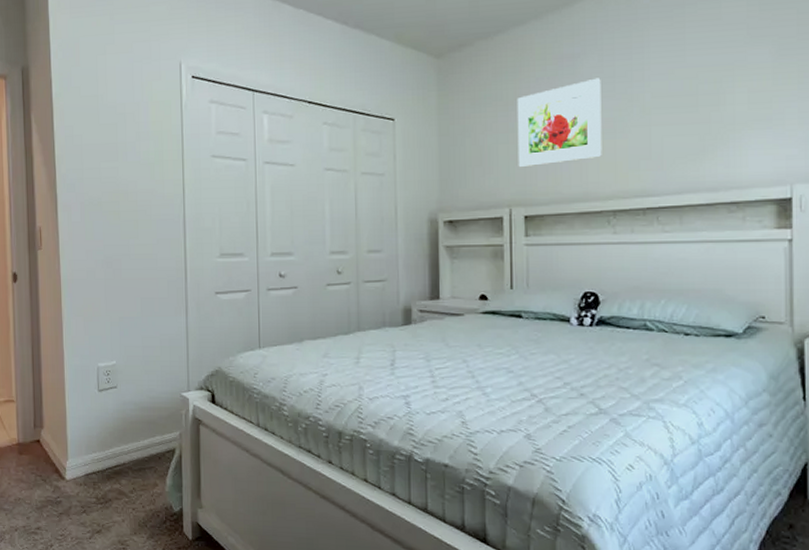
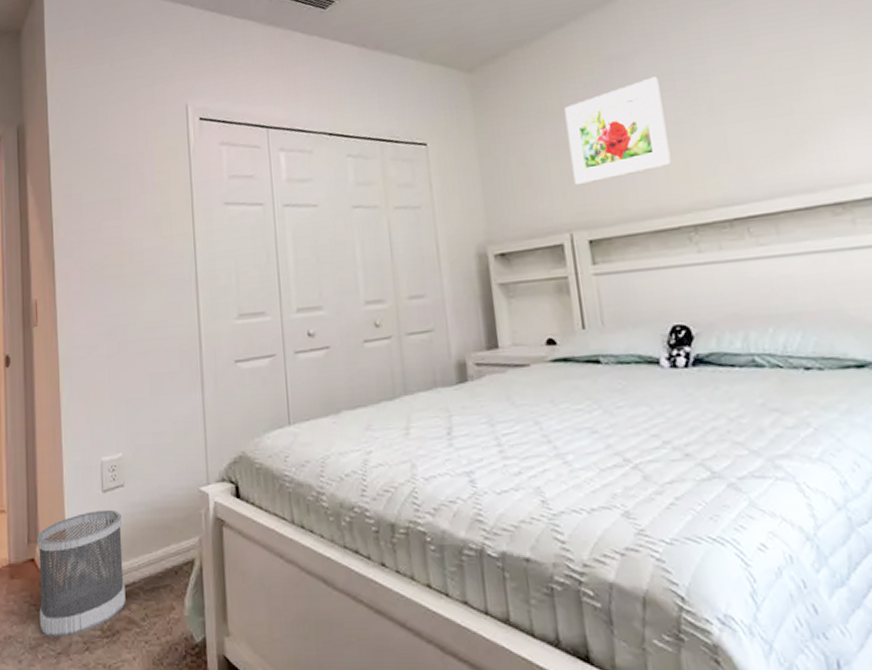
wastebasket: none [42,405,117,502] -> present [37,509,126,637]

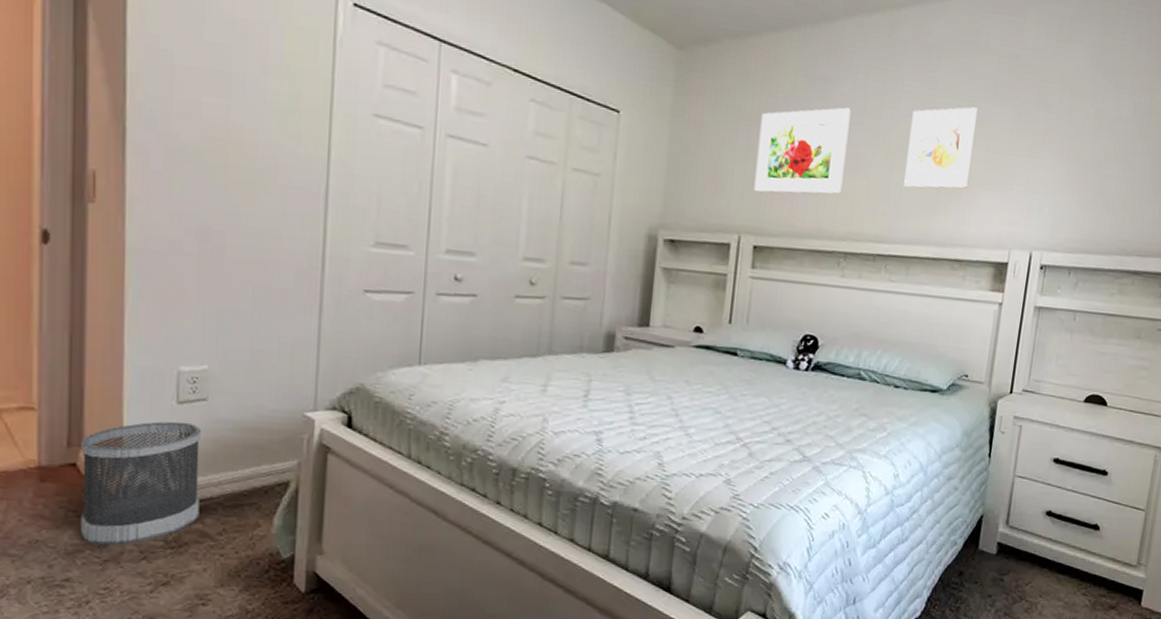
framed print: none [729,34,822,138] -> present [904,107,977,189]

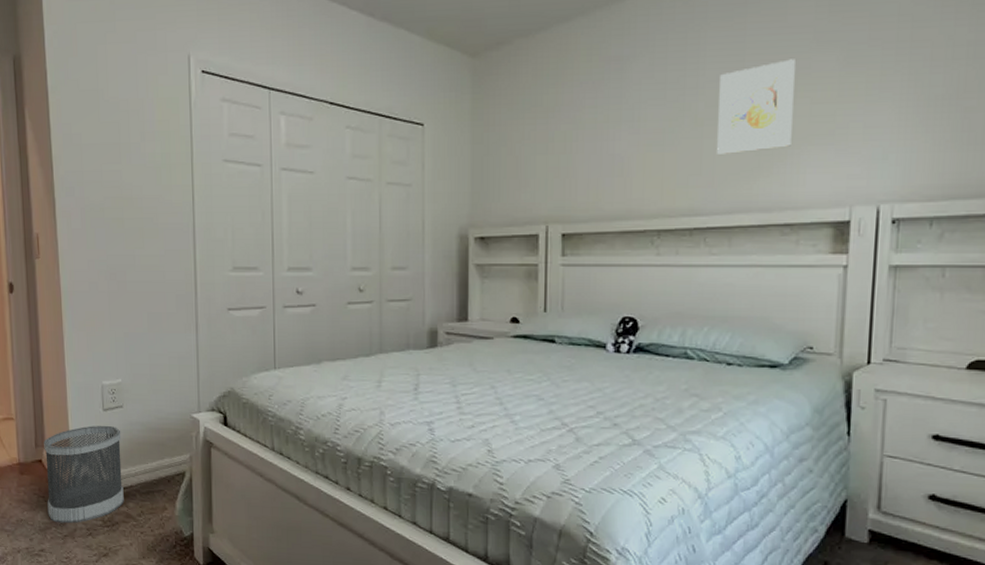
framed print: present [753,107,851,194] -> none [557,83,651,181]

